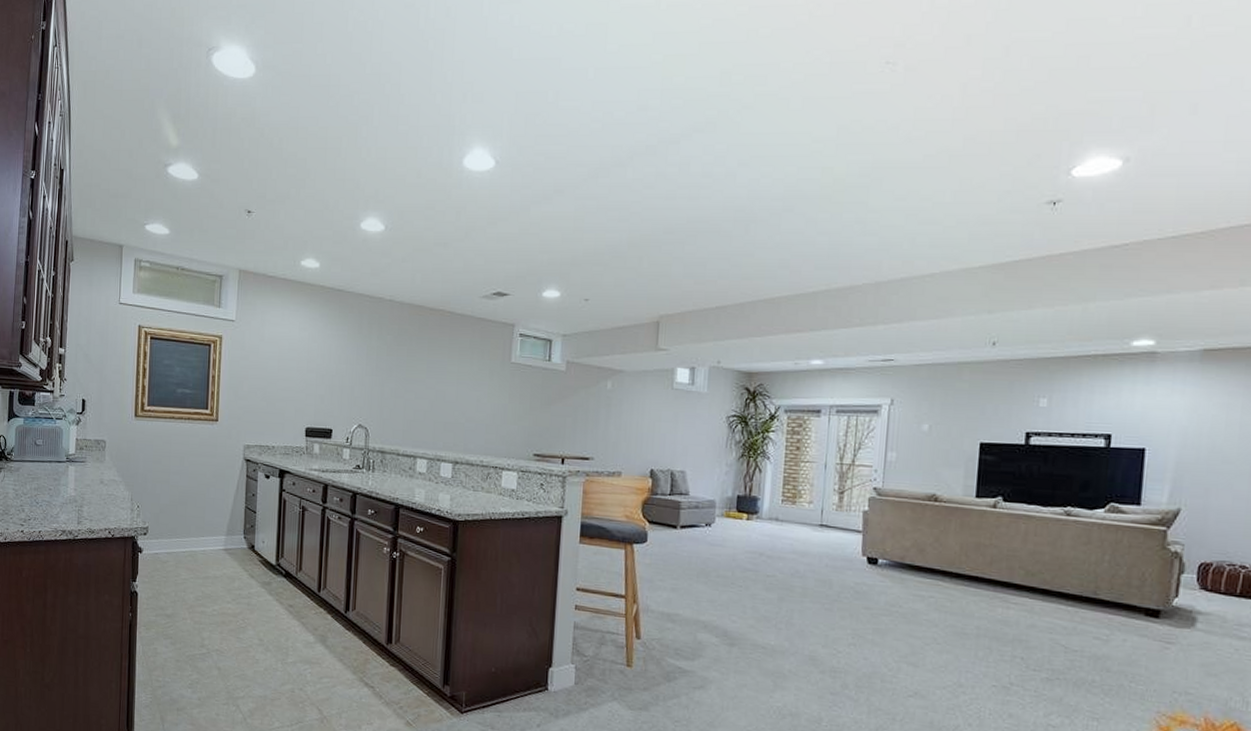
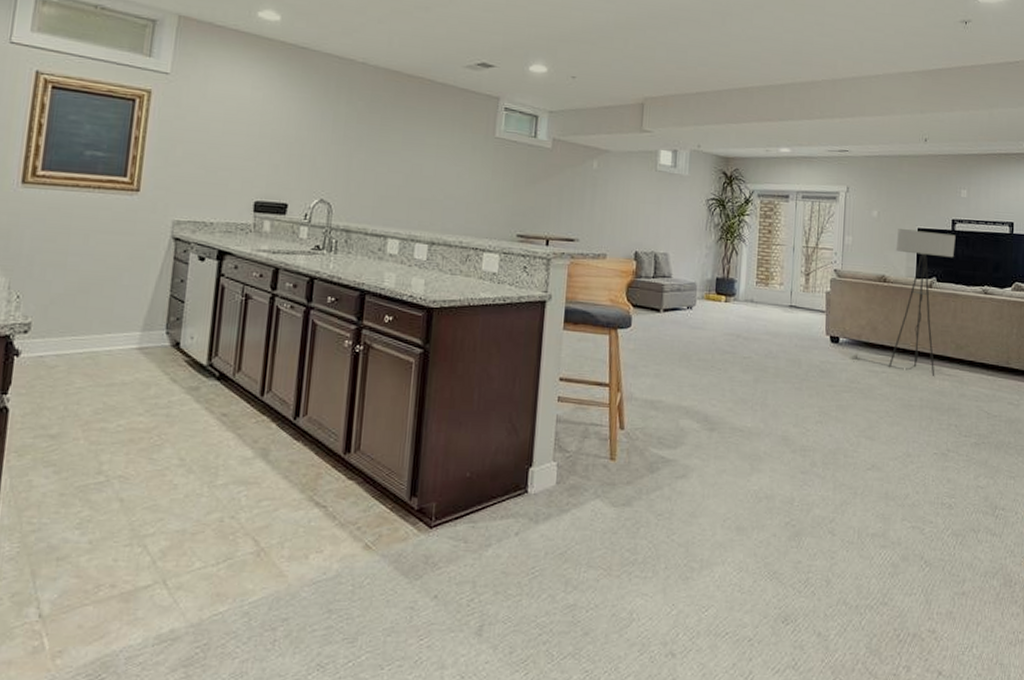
floor lamp: none [892,443,1030,605] -> present [851,229,956,378]

